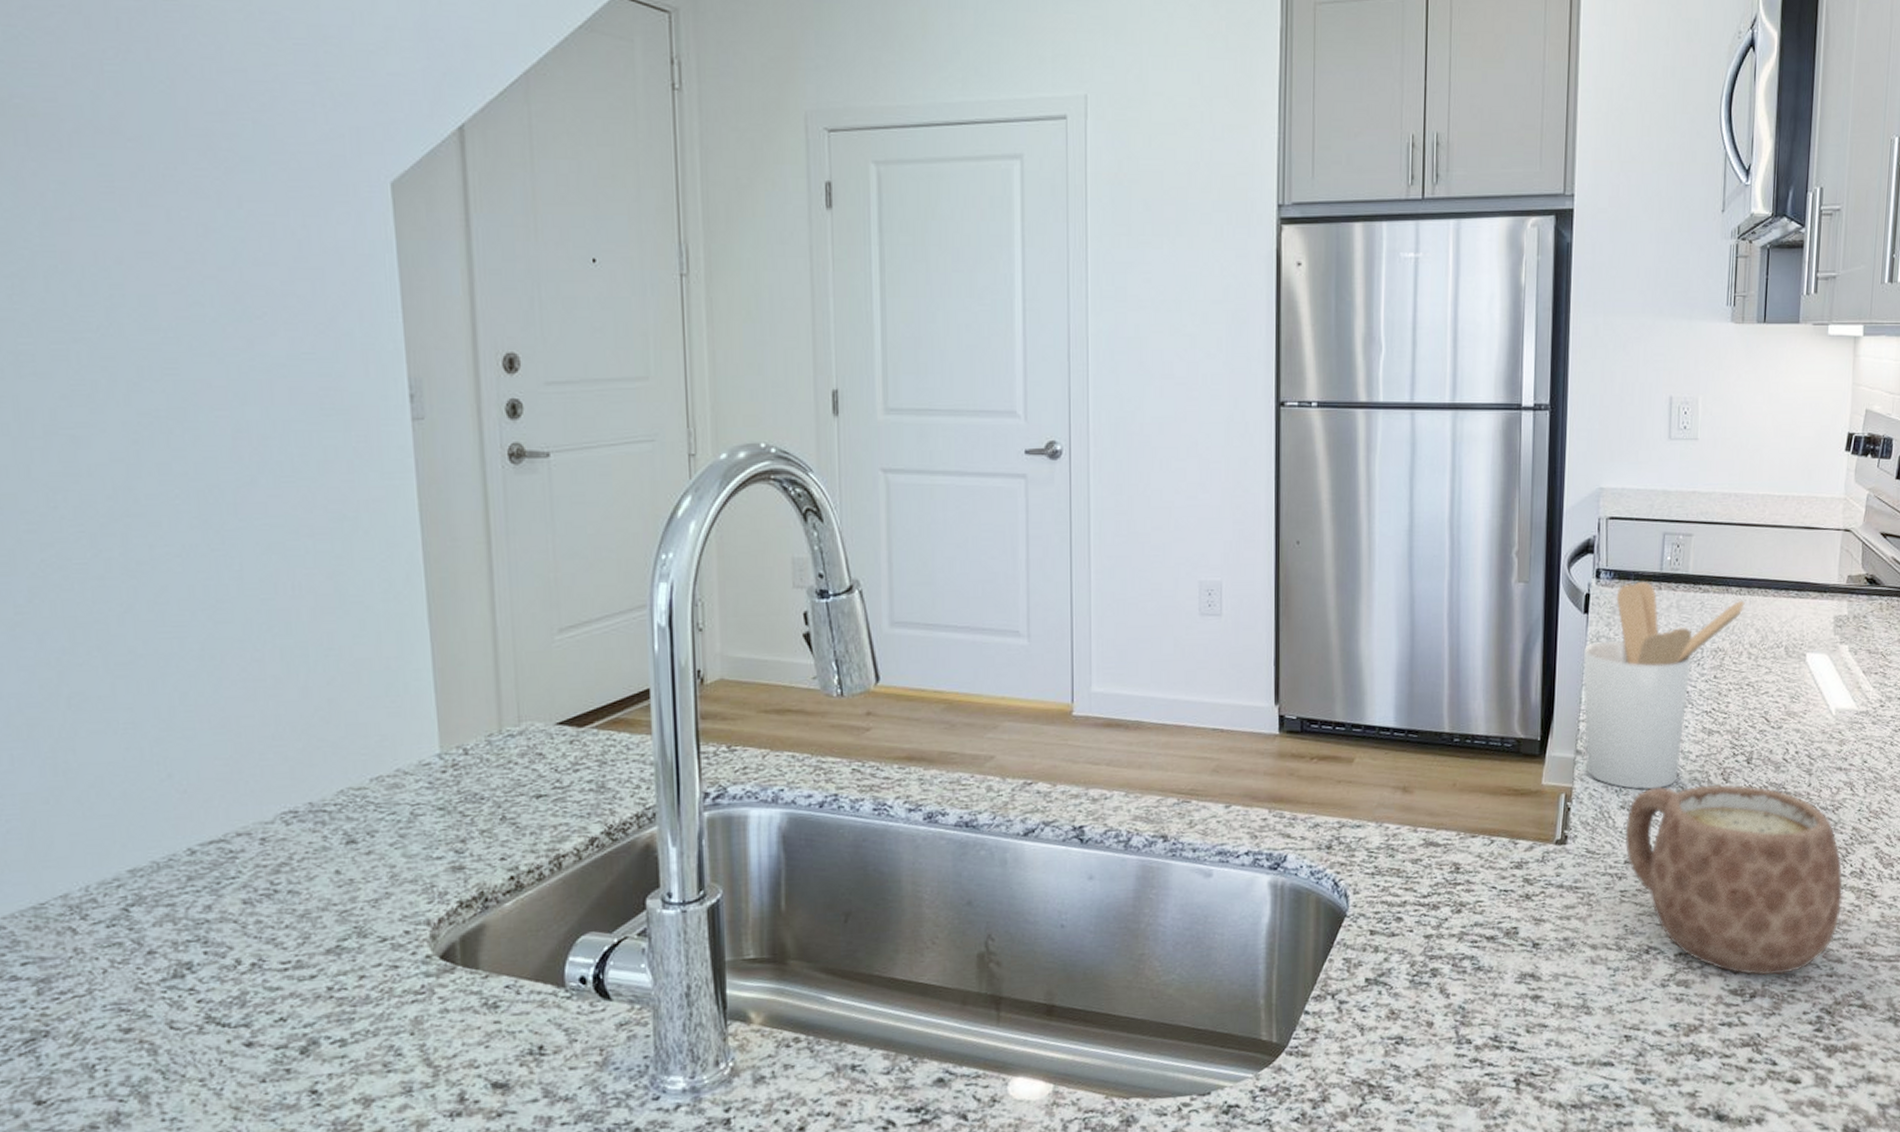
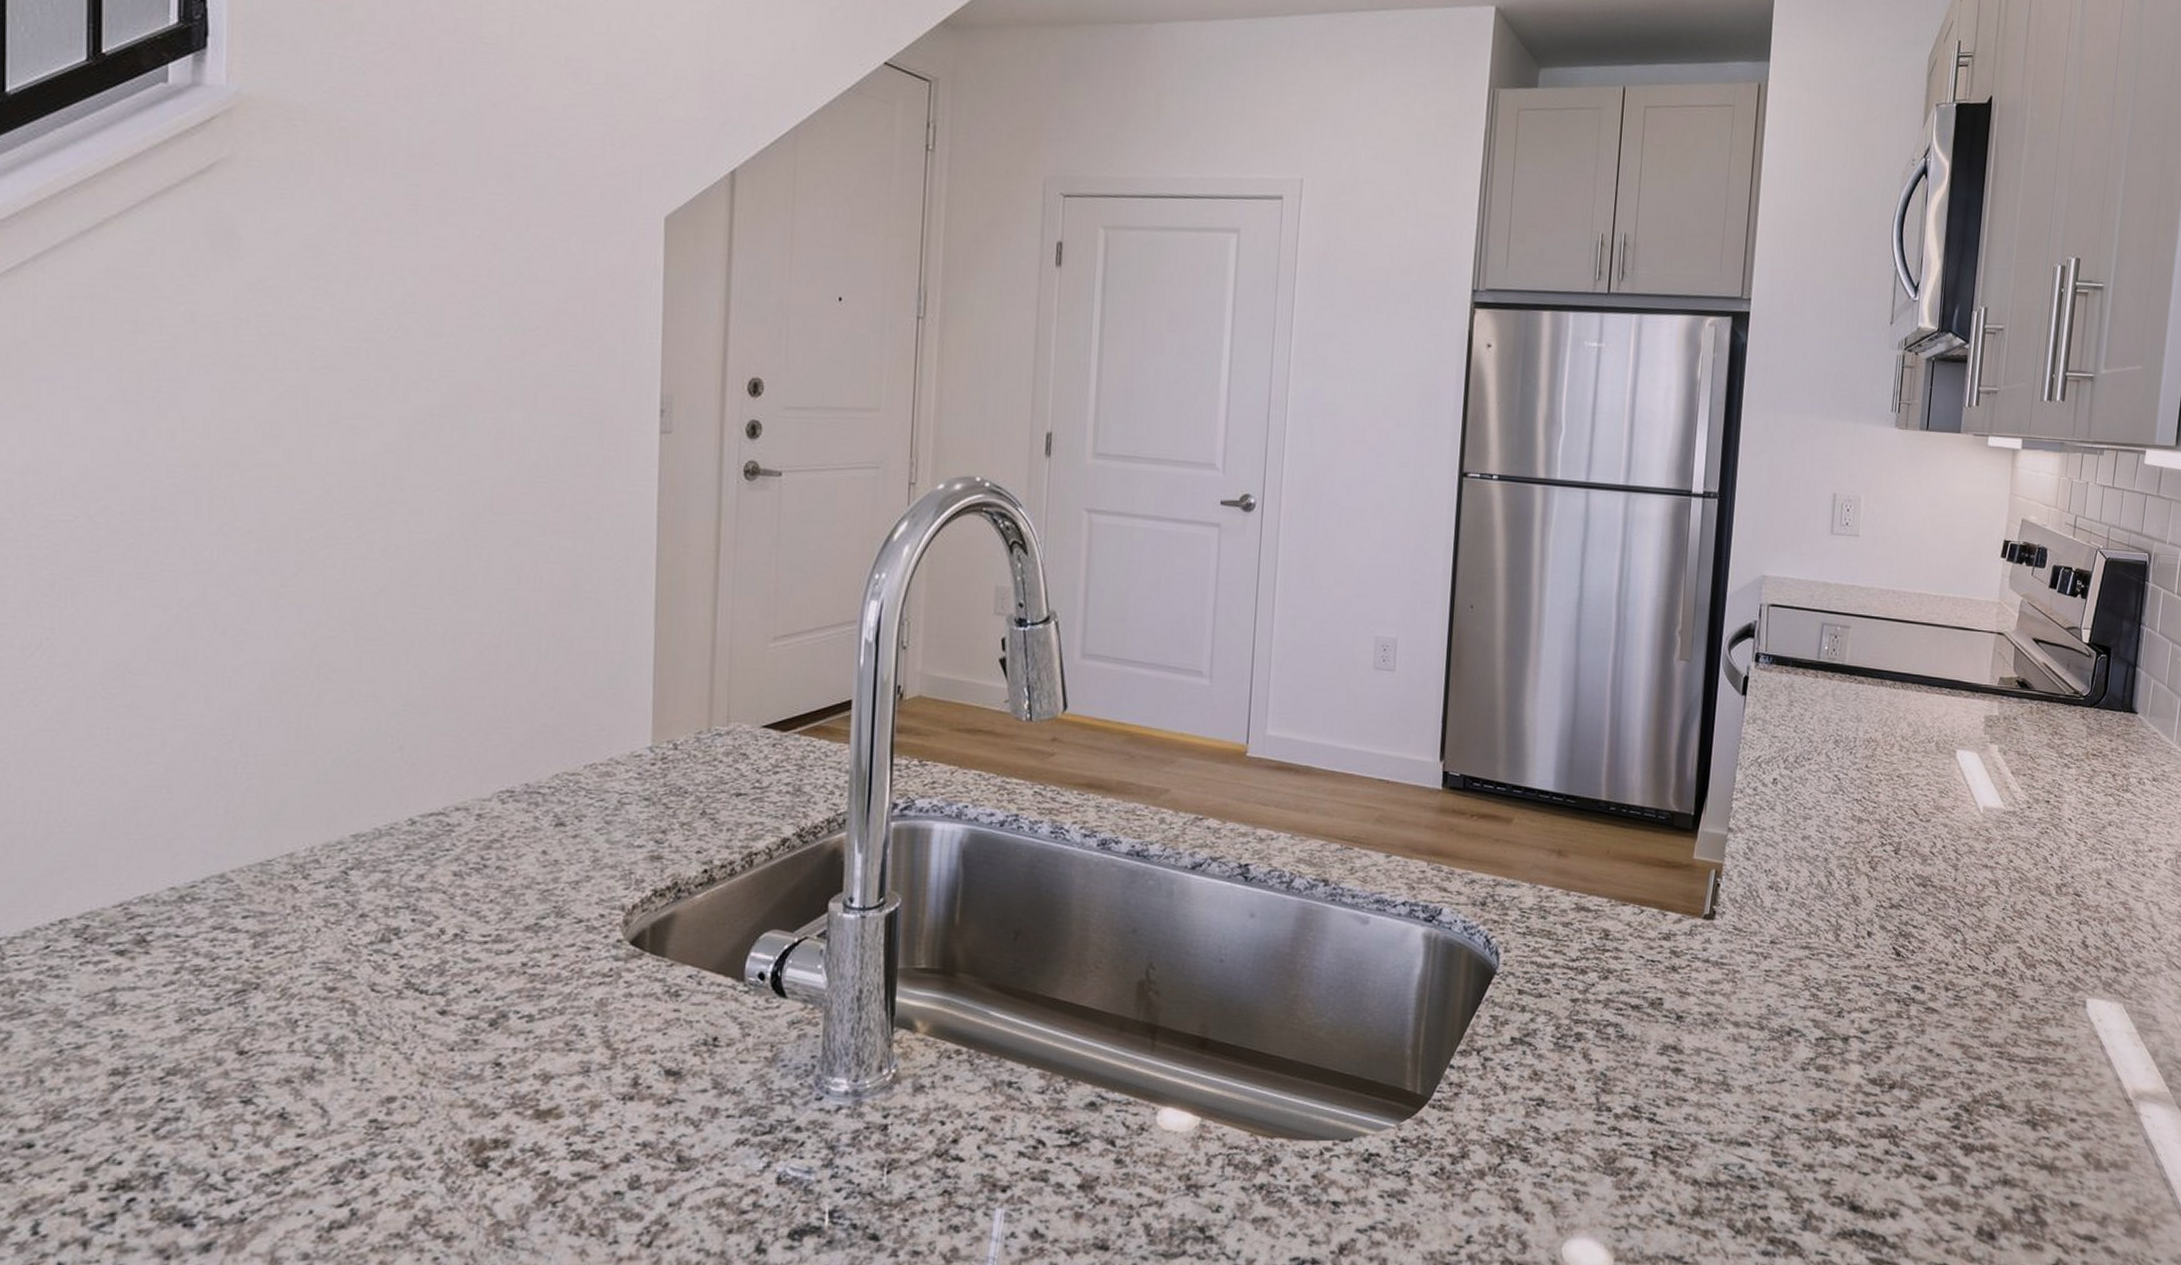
utensil holder: present [1583,582,1745,790] -> none [1736,669,1898,872]
mug: present [1626,784,1842,976] -> none [1772,870,1985,1067]

